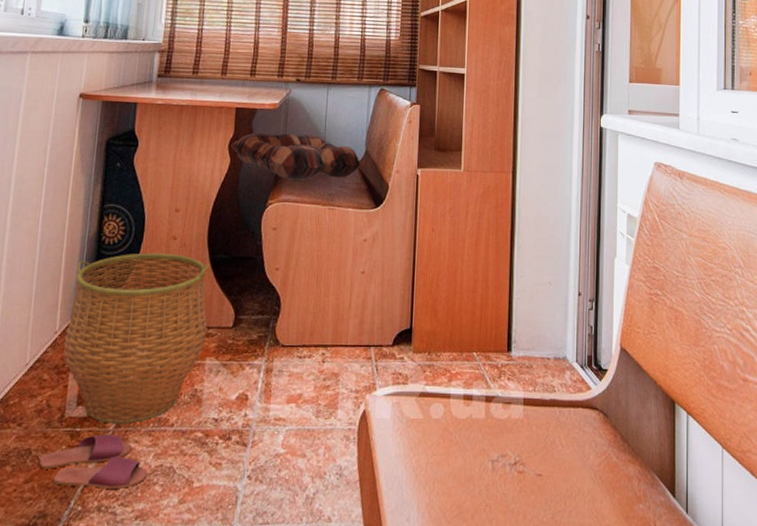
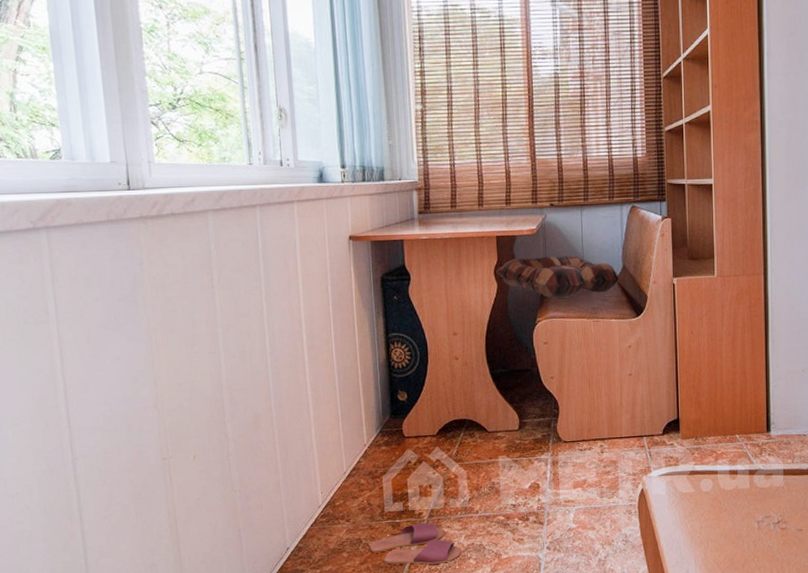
basket: present [64,253,209,424] -> none [373,372,497,515]

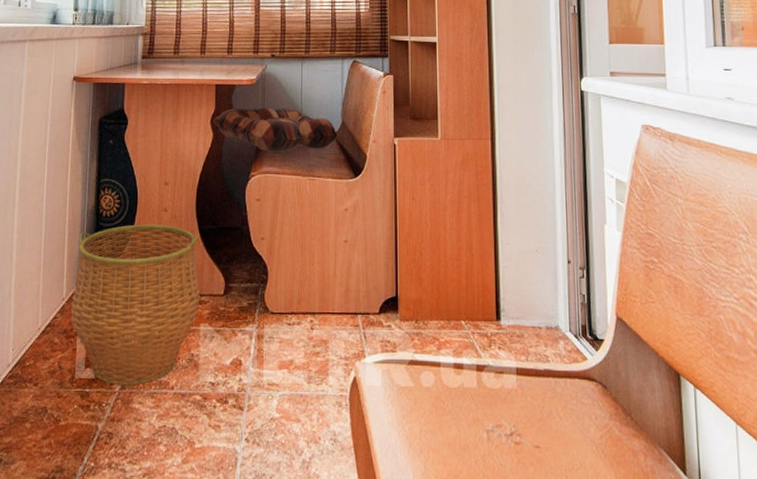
slippers: present [370,523,462,565] -> none [55,395,152,447]
basket: none [373,372,497,515] -> present [71,224,200,386]

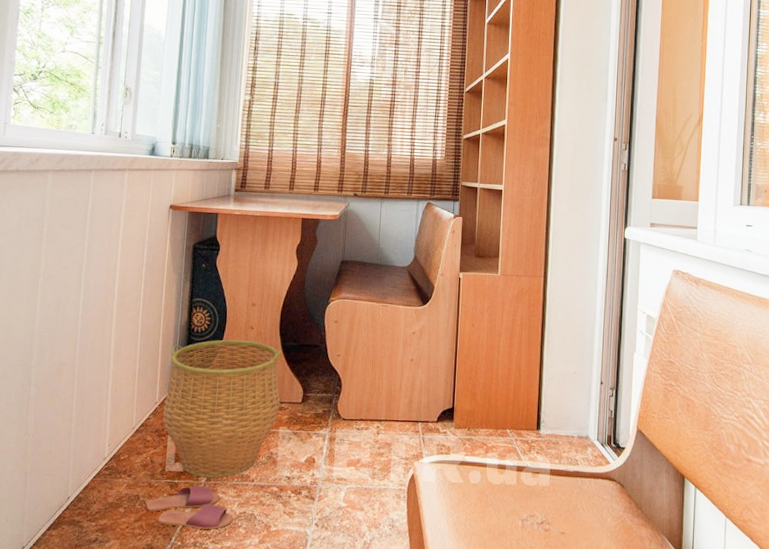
slippers: none [55,395,152,447] -> present [146,486,233,529]
seat cushion: present [212,107,337,153] -> none [298,239,410,281]

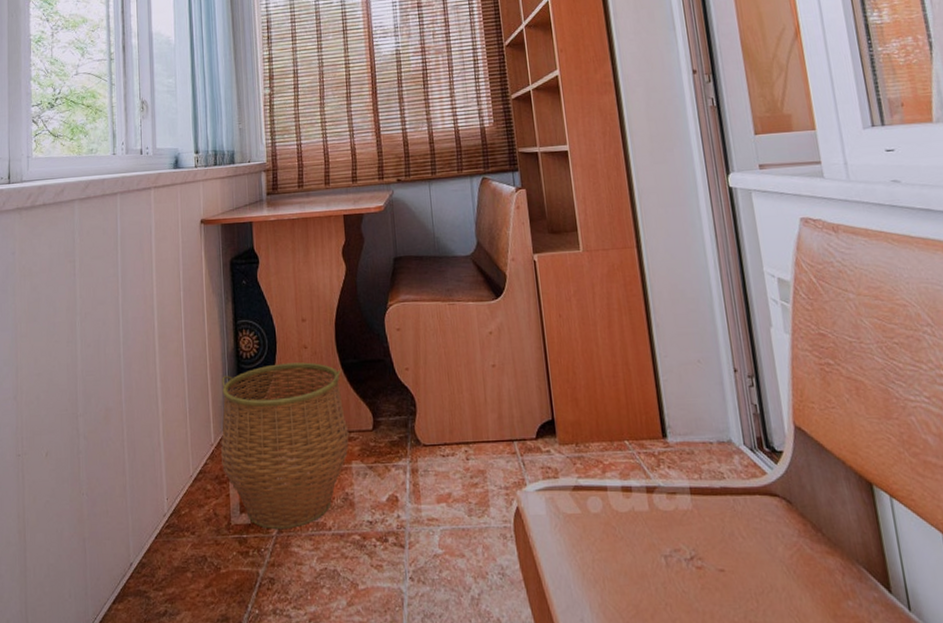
slippers: present [146,486,233,529] -> none [215,540,314,592]

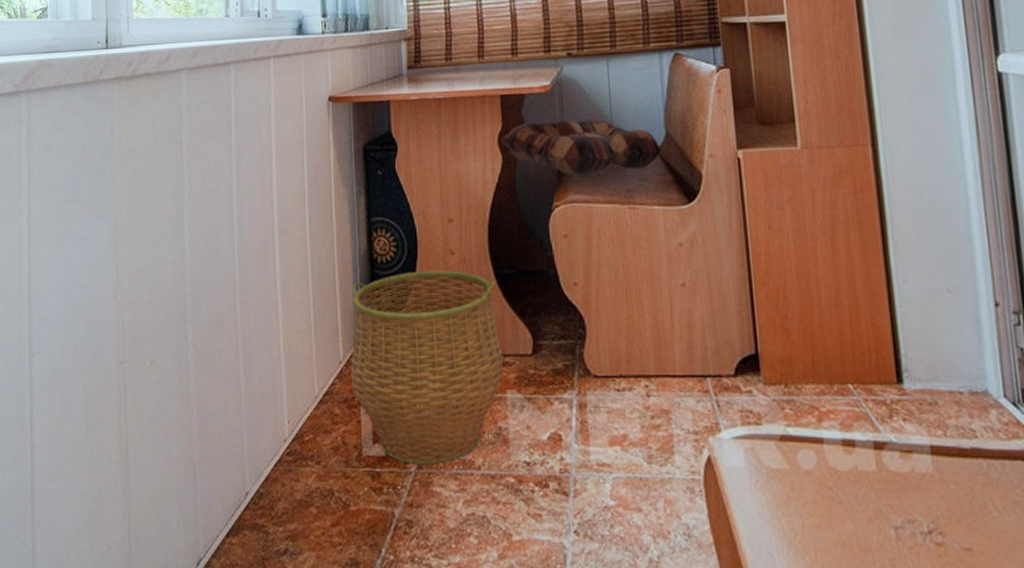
seat cushion: none [343,231,474,280] -> present [500,117,661,176]

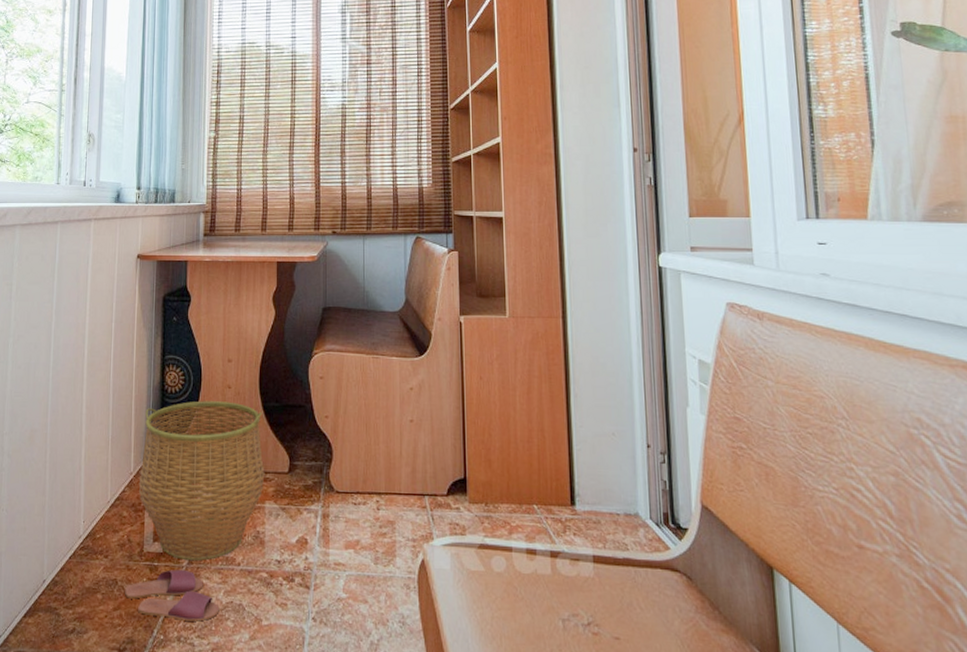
slippers: none [343,476,459,538] -> present [125,569,220,622]
seat cushion: present [500,117,661,176] -> none [274,284,401,330]

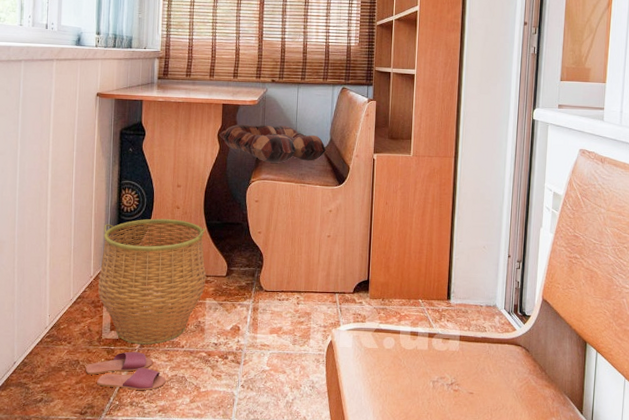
seat cushion: none [274,284,401,330] -> present [219,124,326,163]

